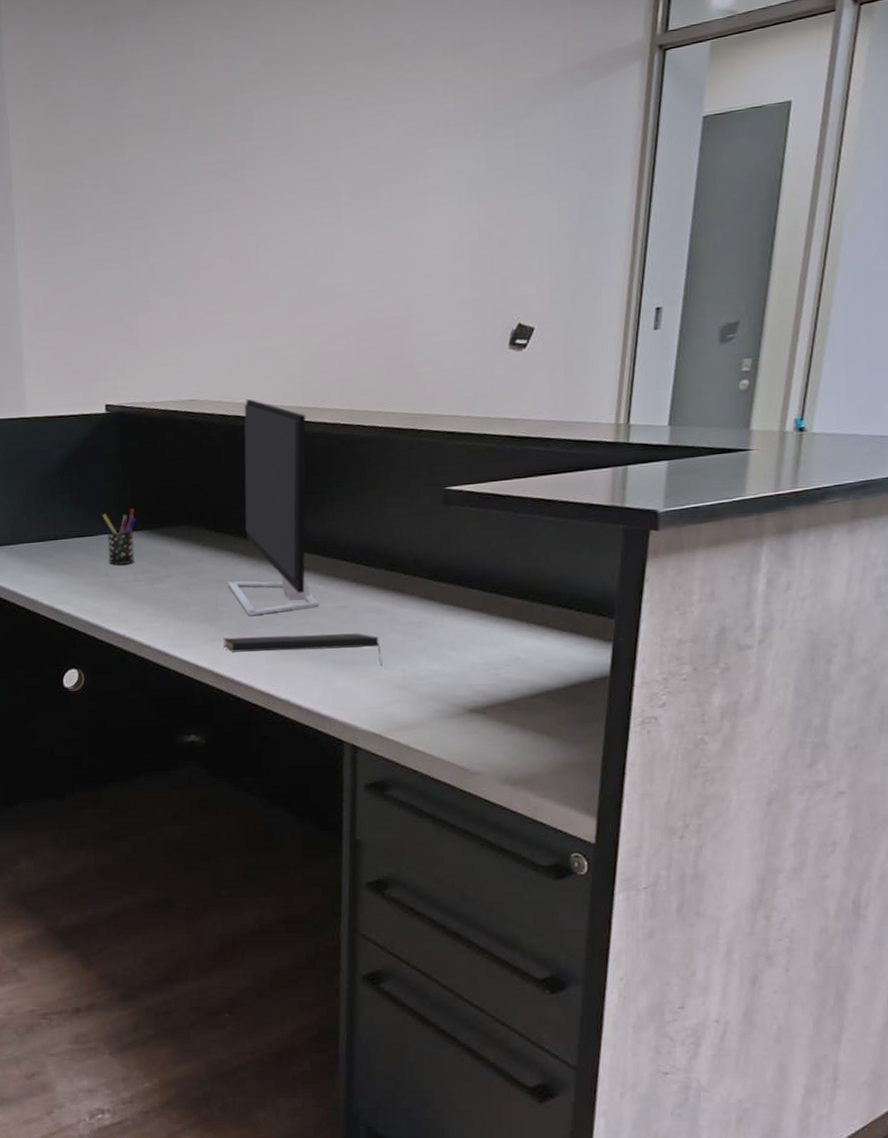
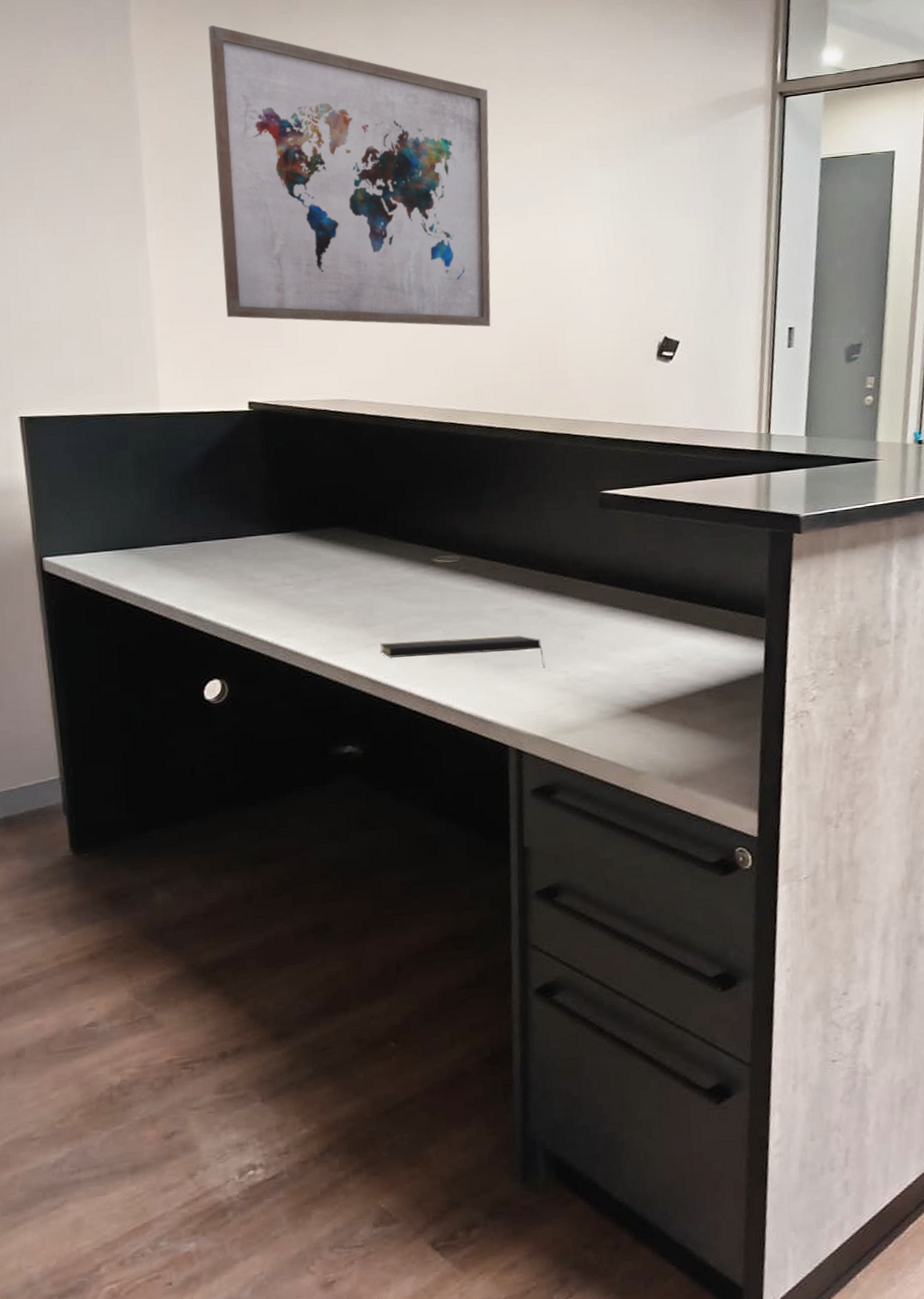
wall art: none [72,31,343,323] -> present [208,25,491,327]
pen holder: present [102,508,136,566] -> none [246,510,284,569]
monitor: present [227,399,320,616] -> none [383,401,480,620]

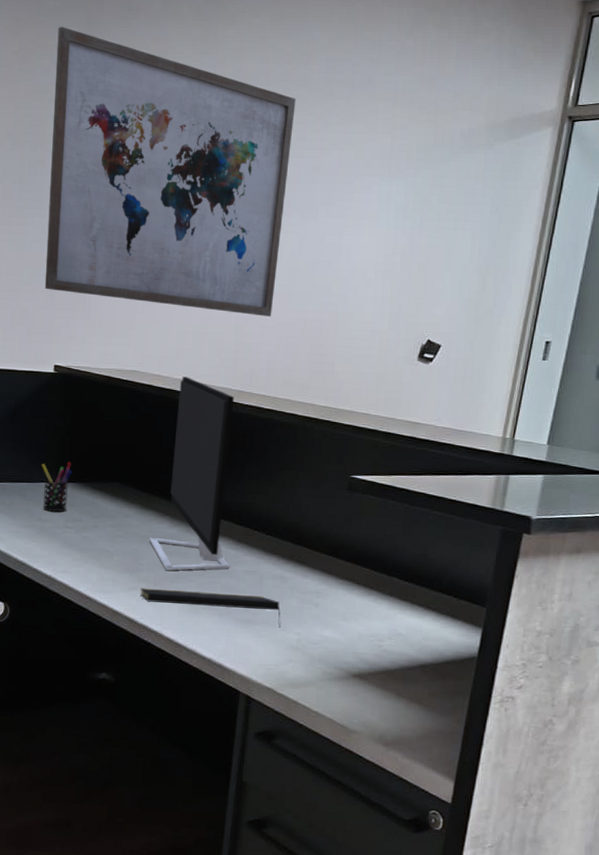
pen holder: none [246,510,284,569] -> present [41,462,72,512]
monitor: none [383,401,480,620] -> present [149,377,235,571]

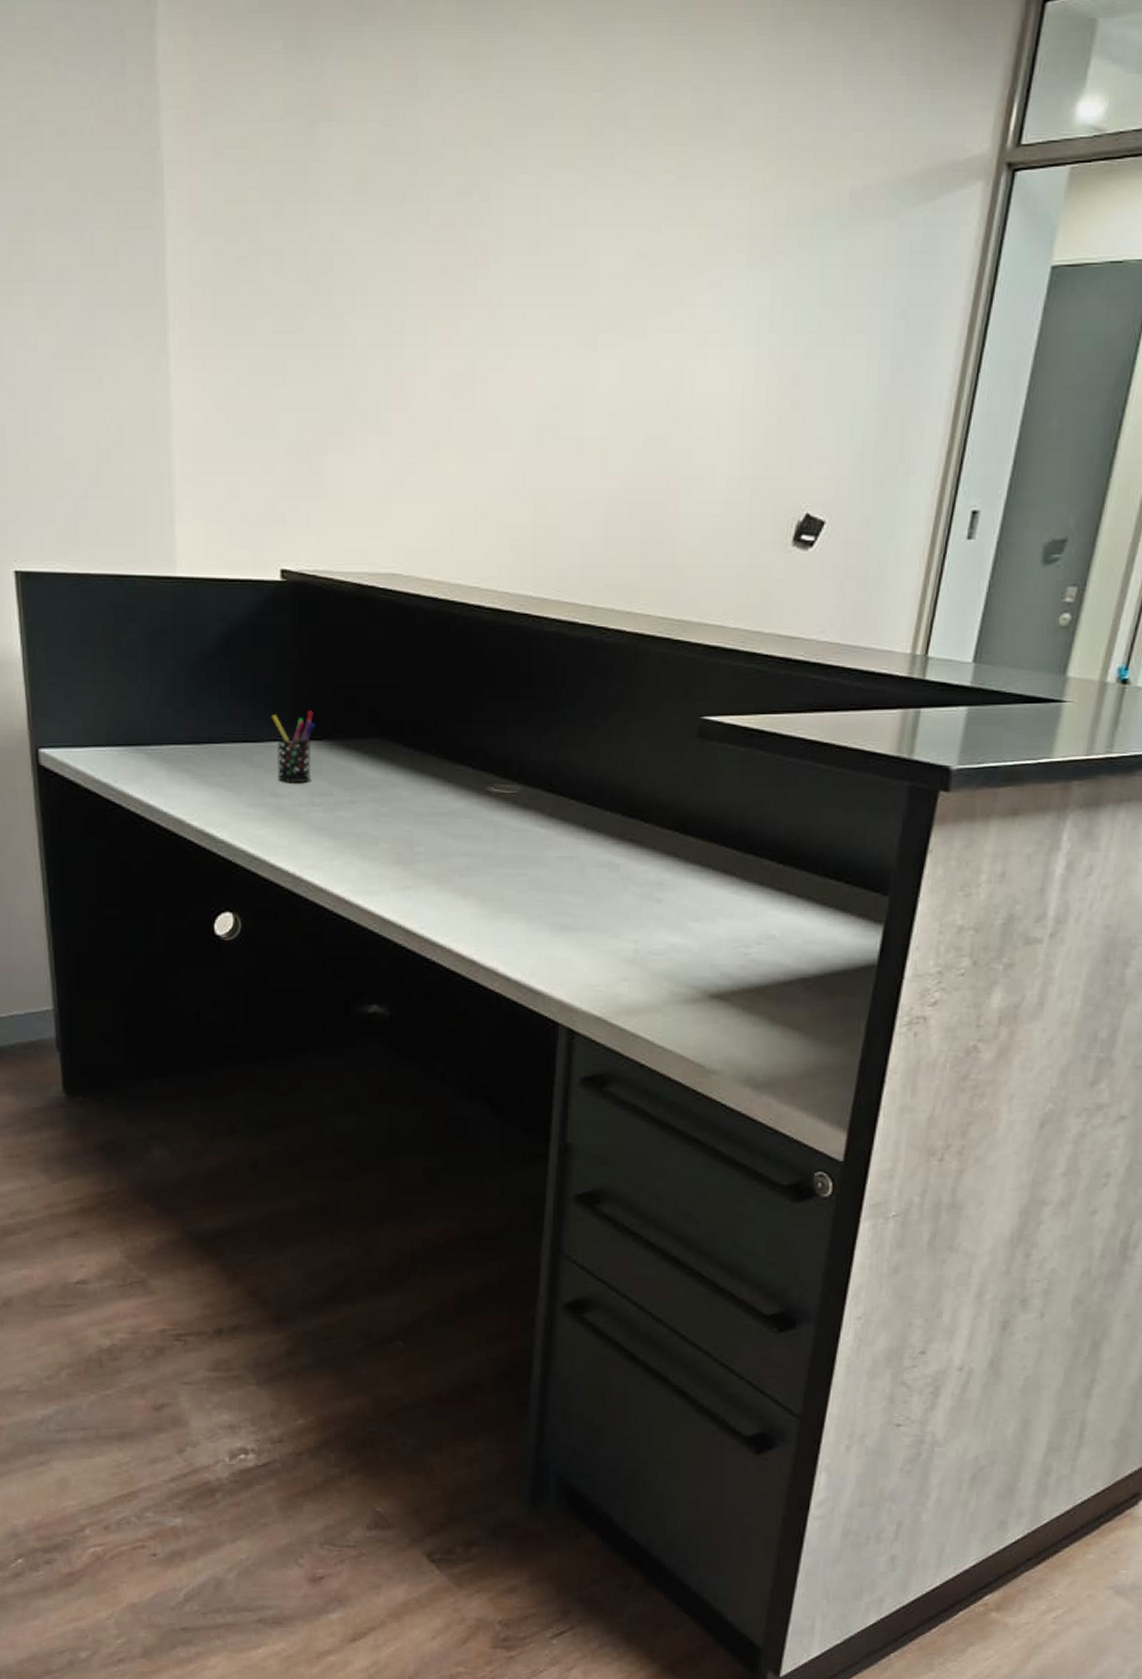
wall art: present [44,26,296,317] -> none [254,39,610,487]
notepad: present [139,588,281,628] -> none [417,886,611,934]
monitor: present [149,377,235,571] -> none [426,580,539,860]

